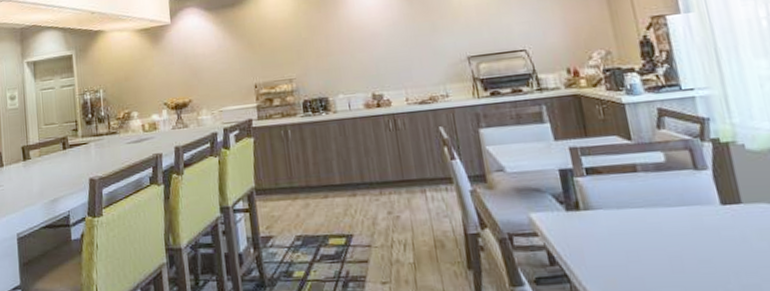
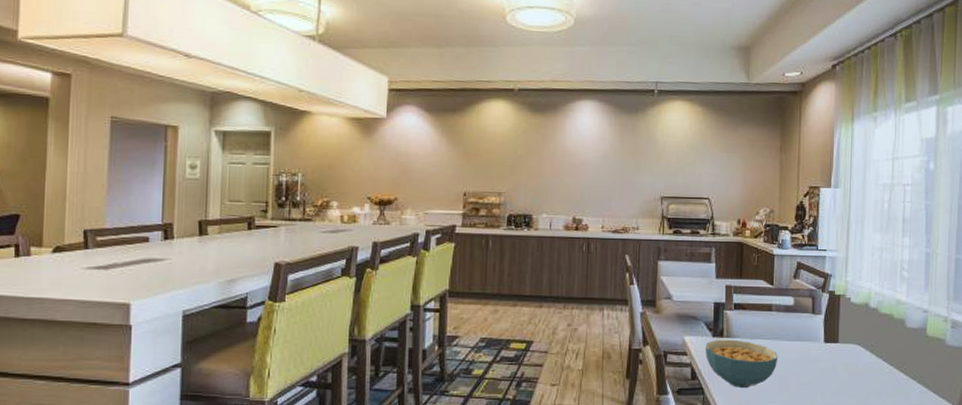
cereal bowl: none [558,211,661,271] -> present [705,339,777,388]

